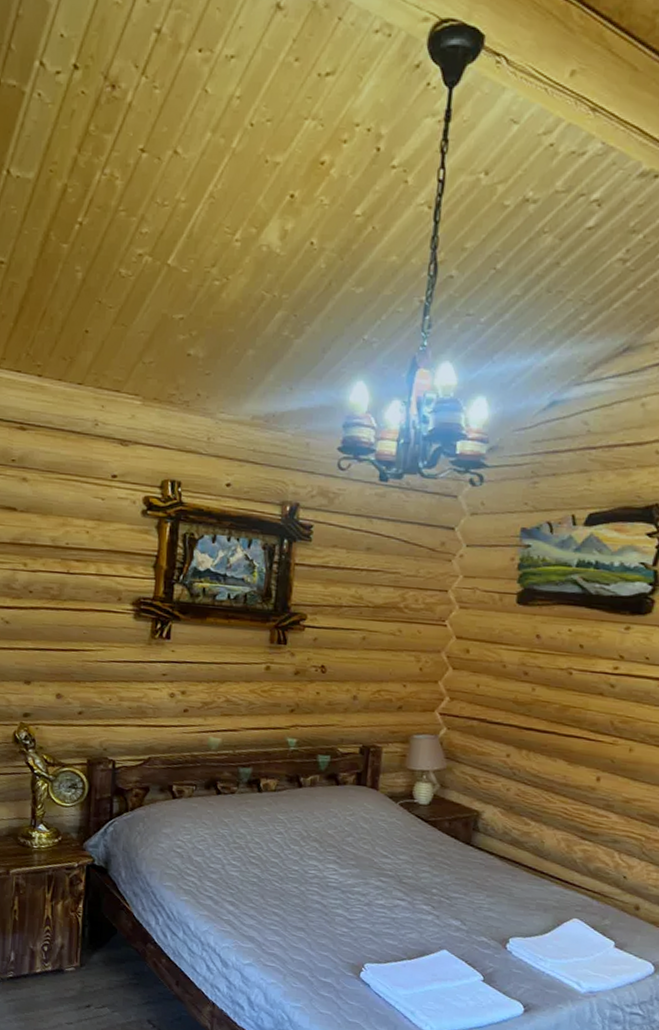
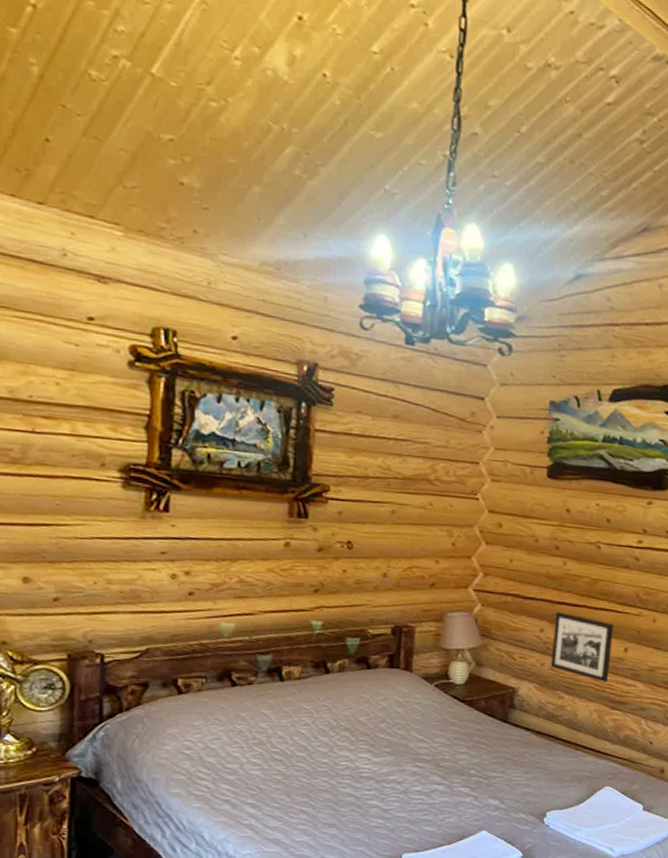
picture frame: none [516,737,586,811] -> present [550,611,614,682]

